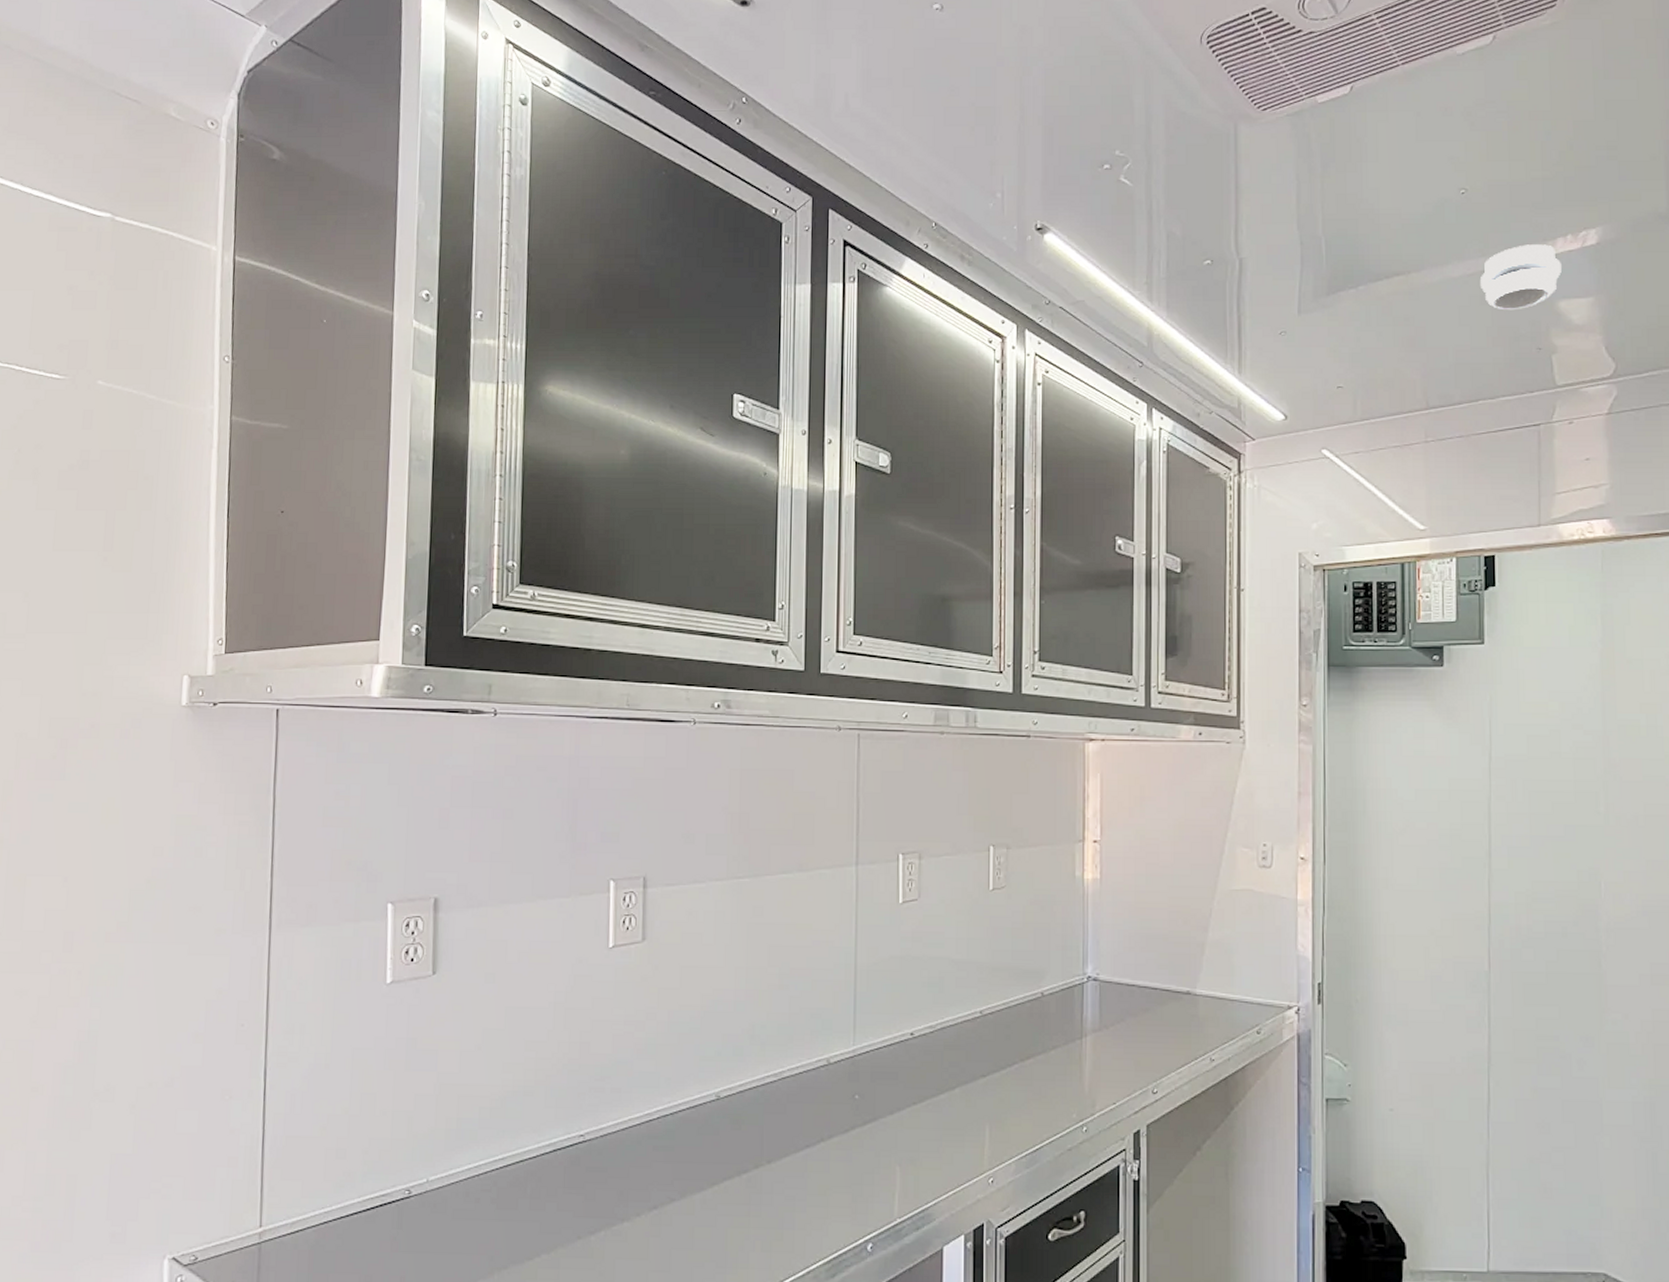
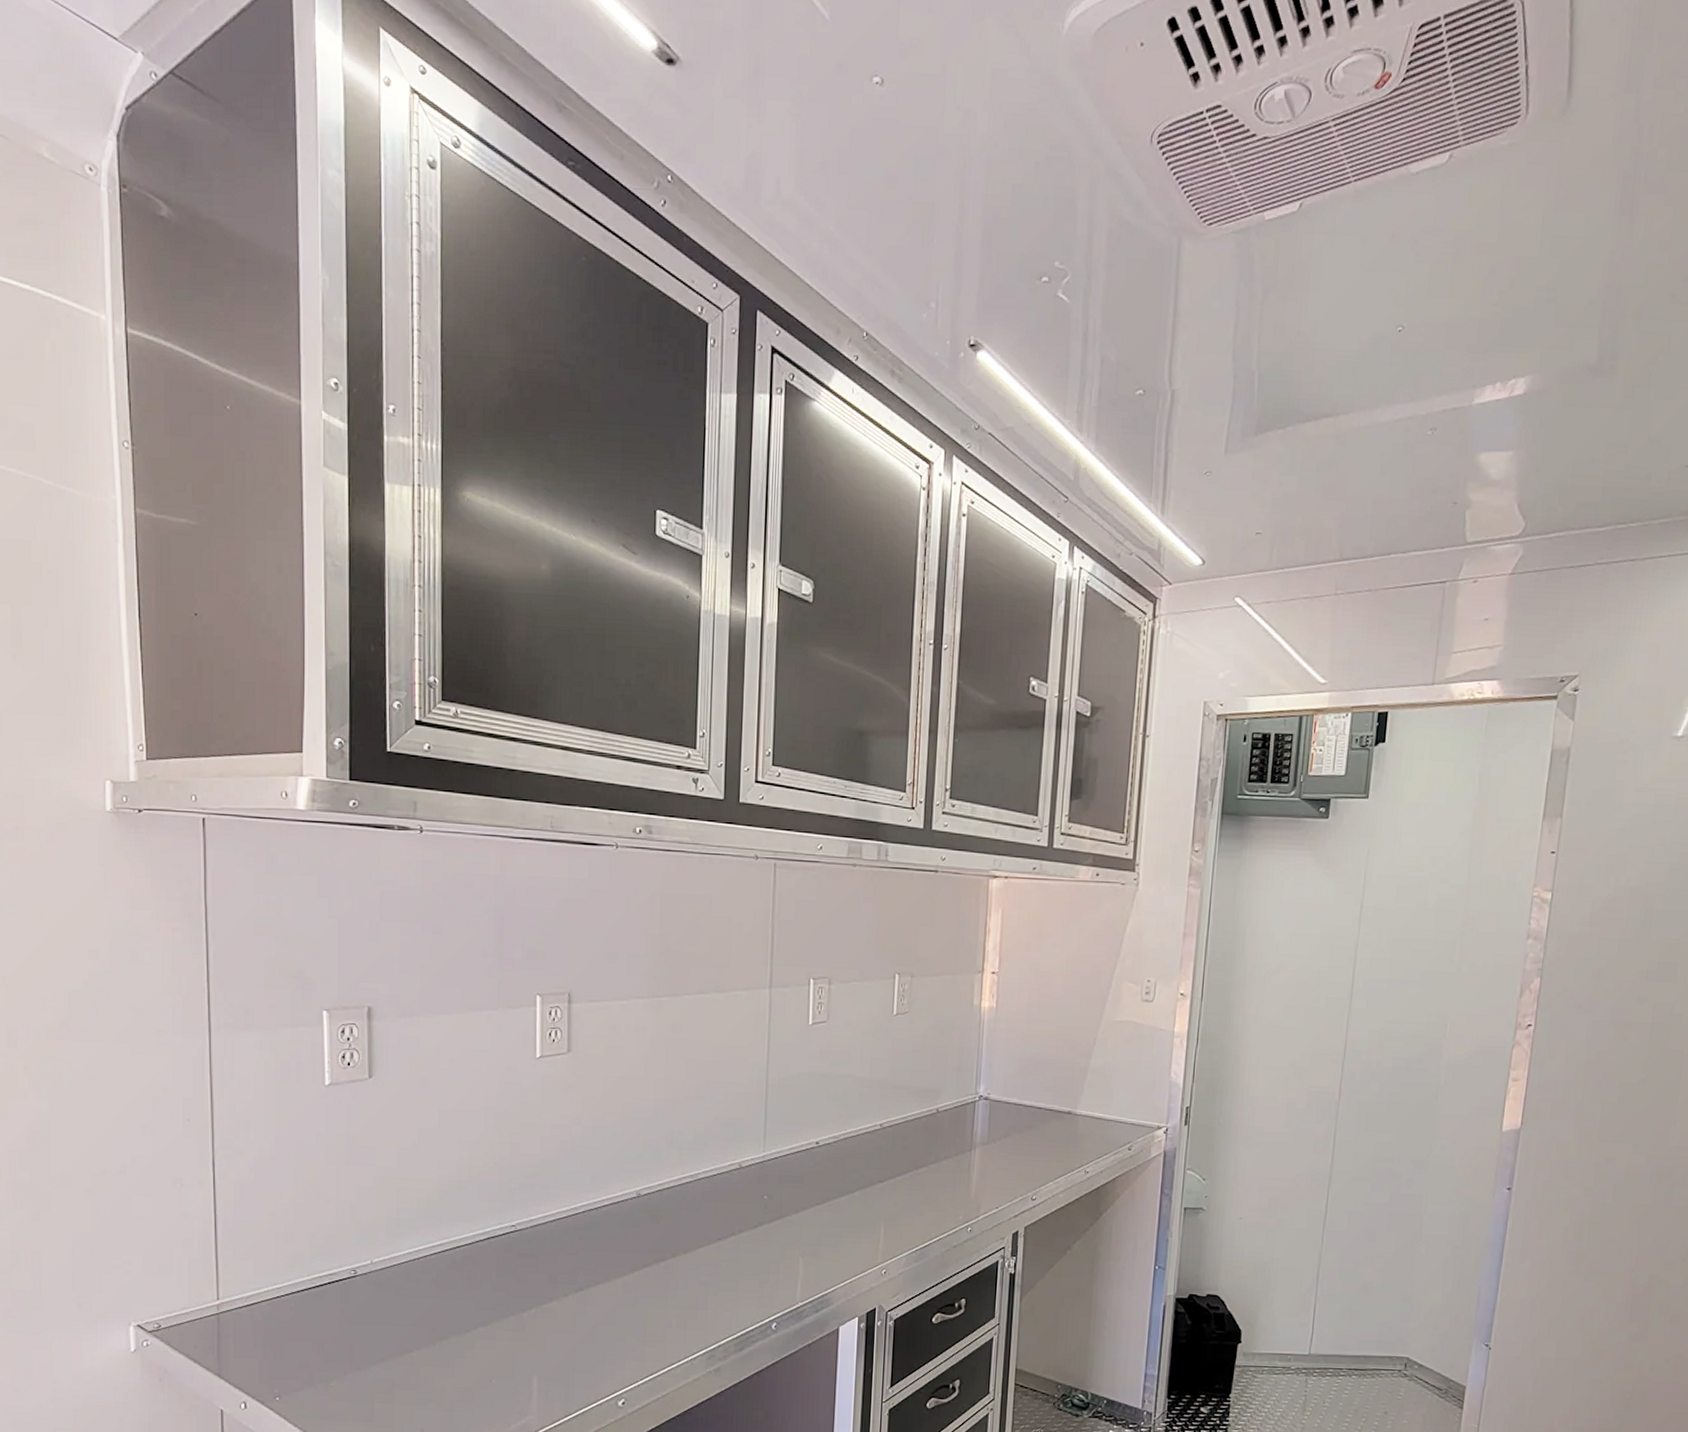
smoke detector: present [1479,244,1562,311] -> none [1405,391,1487,461]

